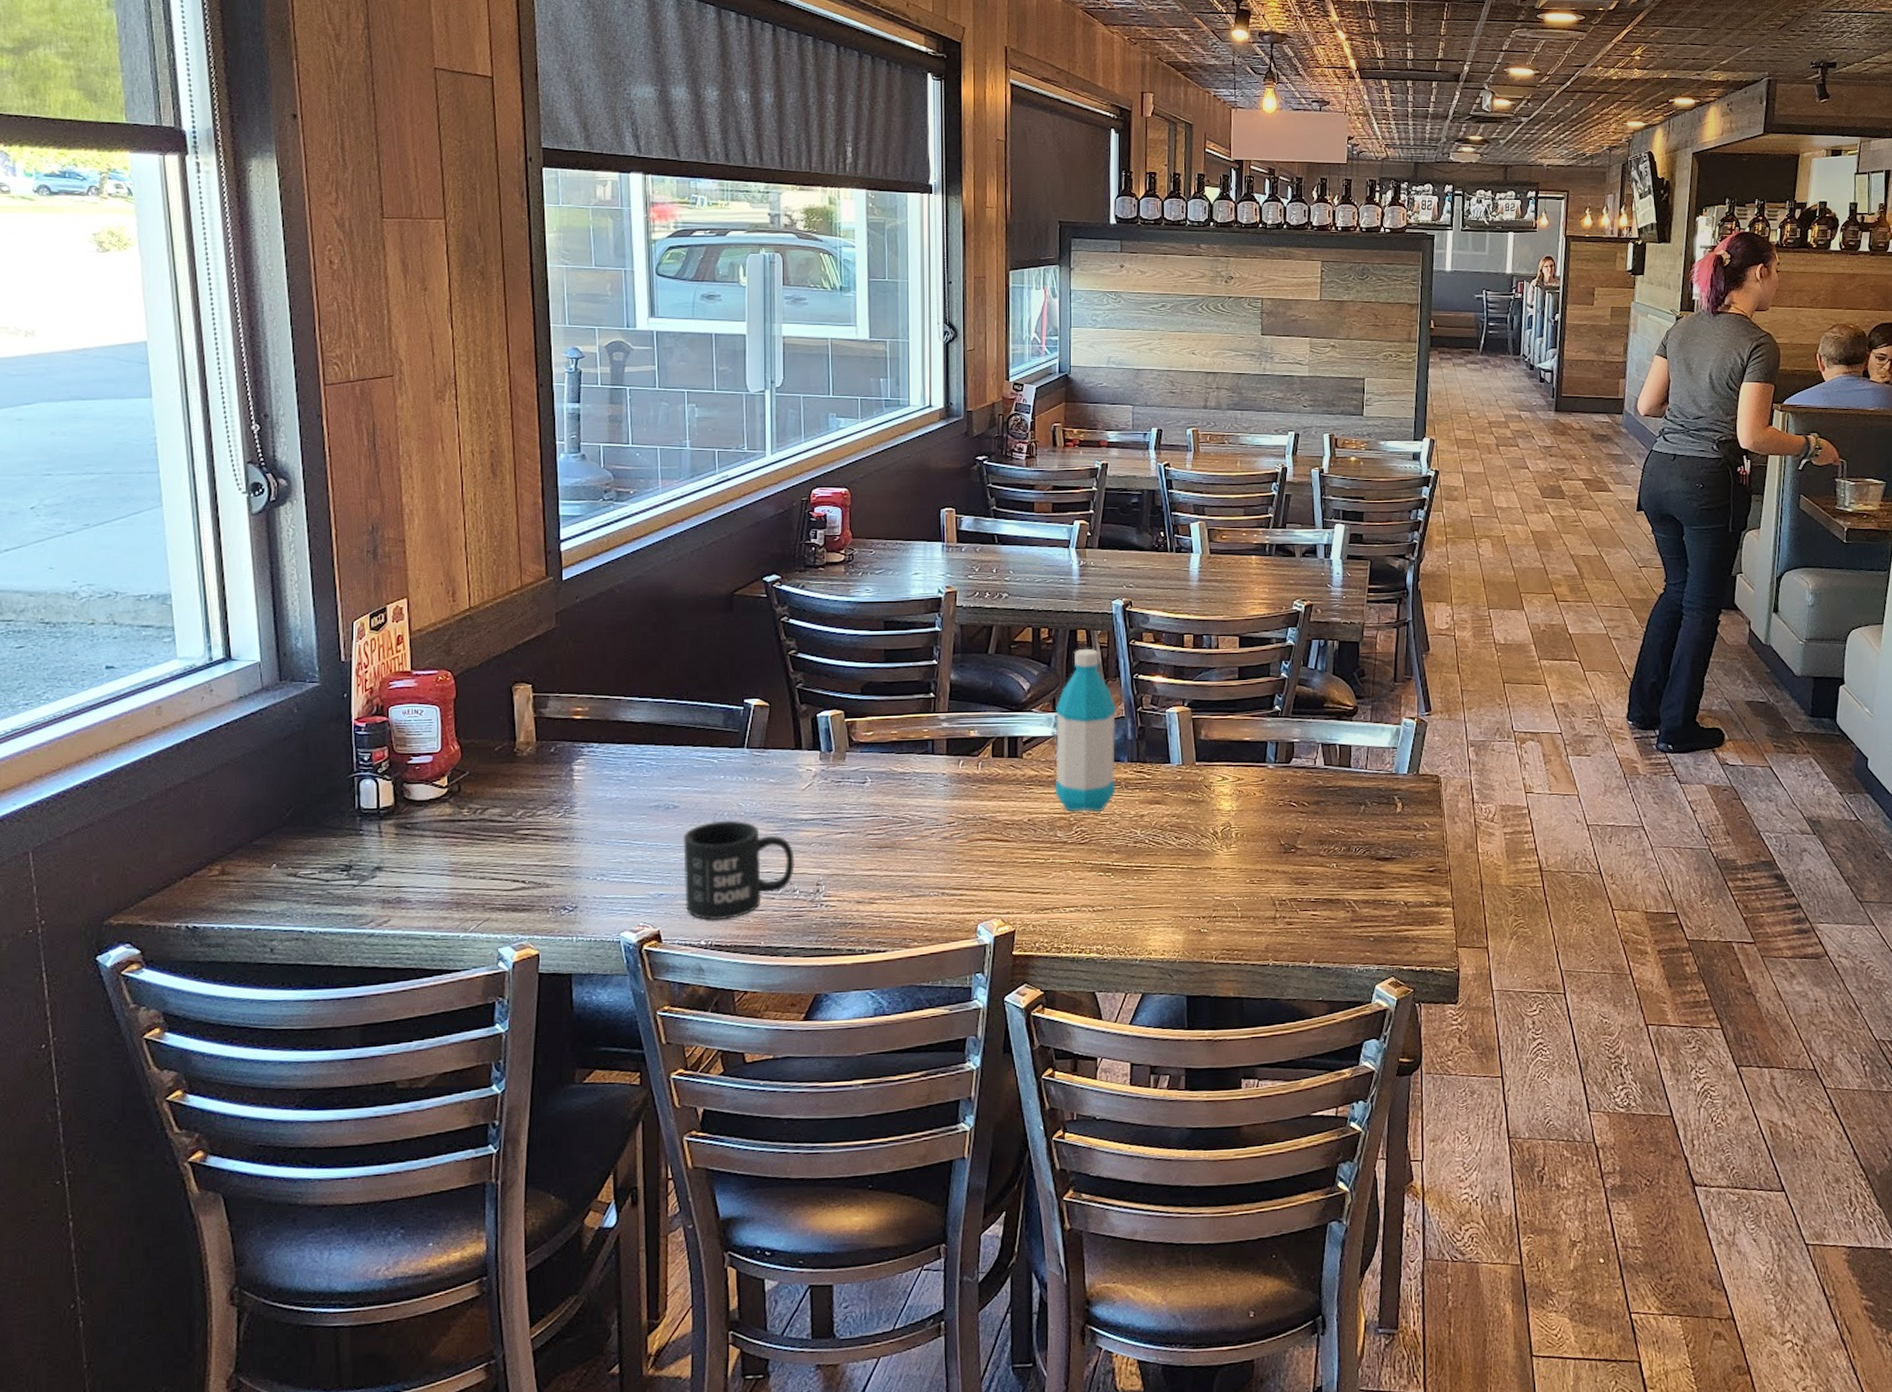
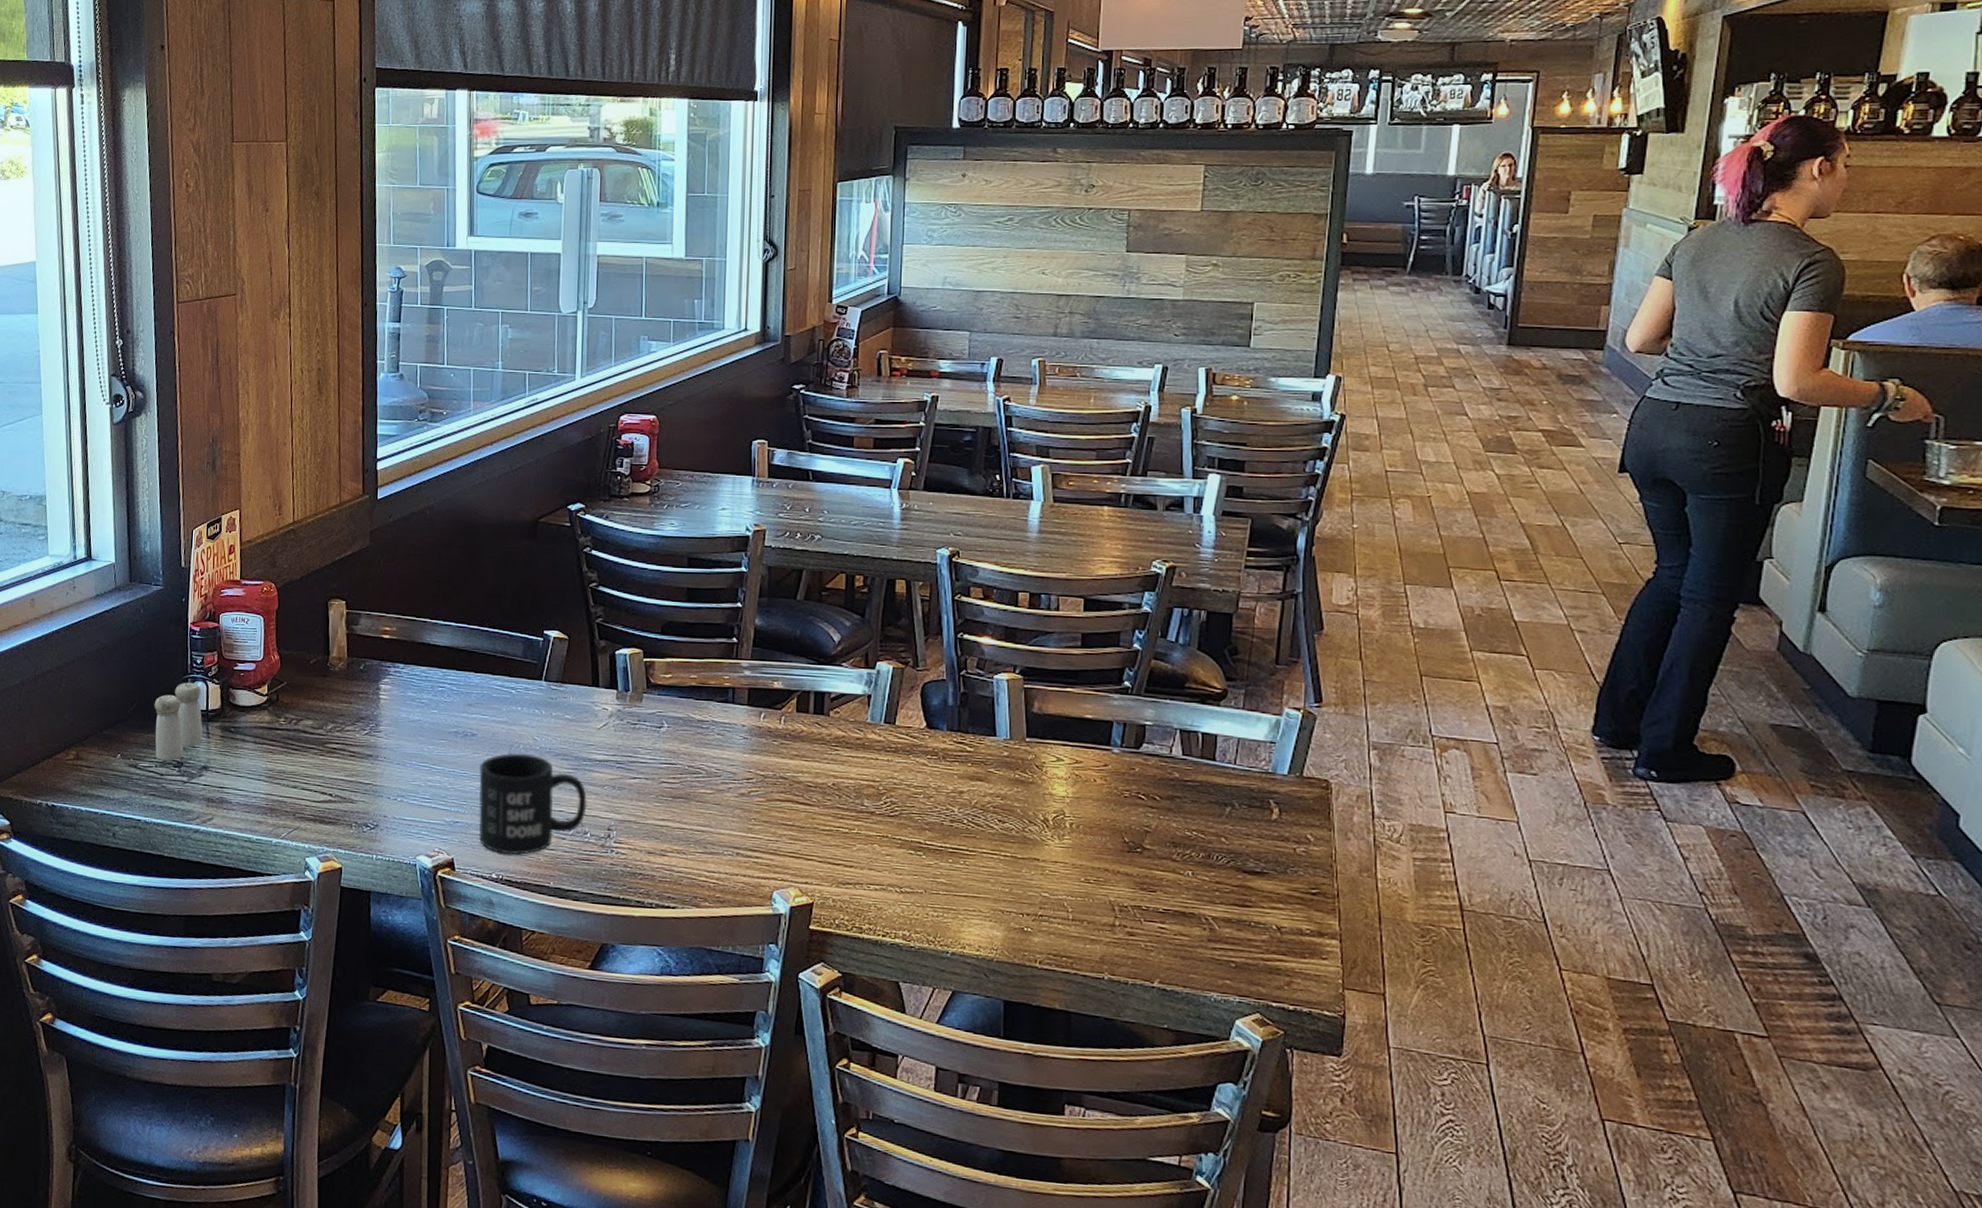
salt and pepper shaker: none [314,781,374,866] -> present [154,682,203,761]
water bottle: present [1054,648,1117,812] -> none [863,600,937,783]

